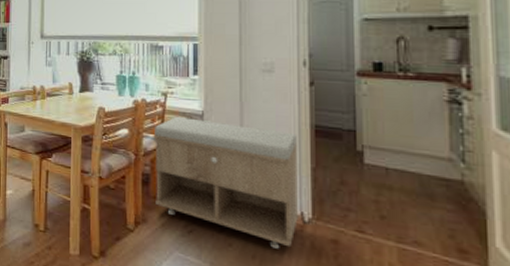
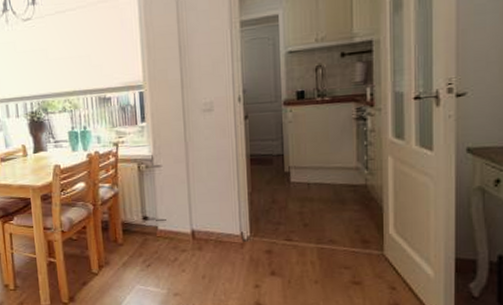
storage bench: present [155,116,298,249] -> none [109,163,239,267]

